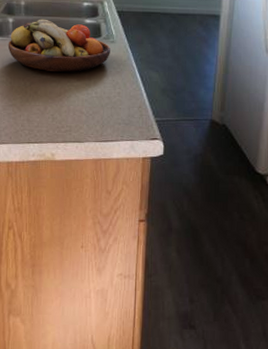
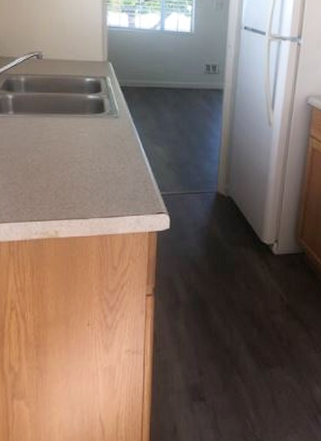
fruit bowl: present [8,19,110,72] -> none [7,95,114,149]

